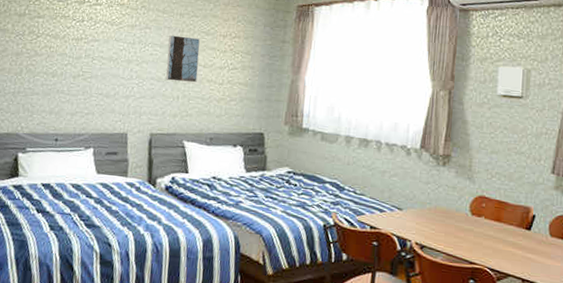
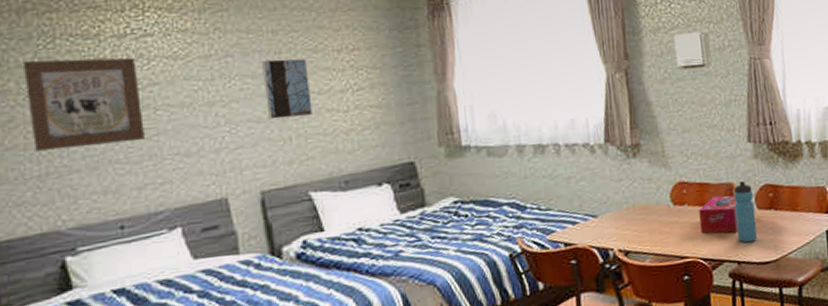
wall art: none [14,10,87,80] -> present [24,57,144,151]
tissue box: none [493,216,532,252] -> present [698,195,738,234]
water bottle: none [526,207,548,265] -> present [733,181,757,243]

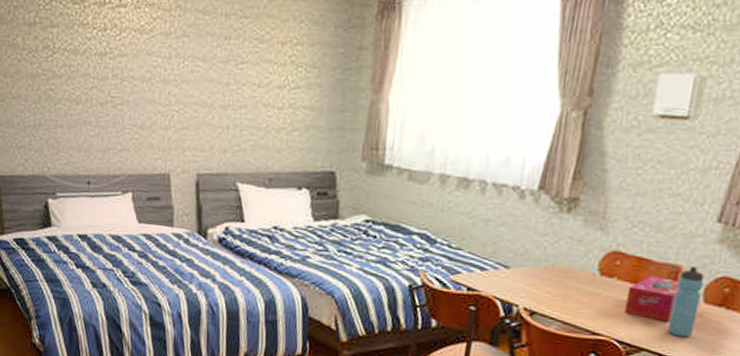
wall art: present [24,57,144,151] -> none [28,18,112,108]
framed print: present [262,58,313,120] -> none [211,44,253,108]

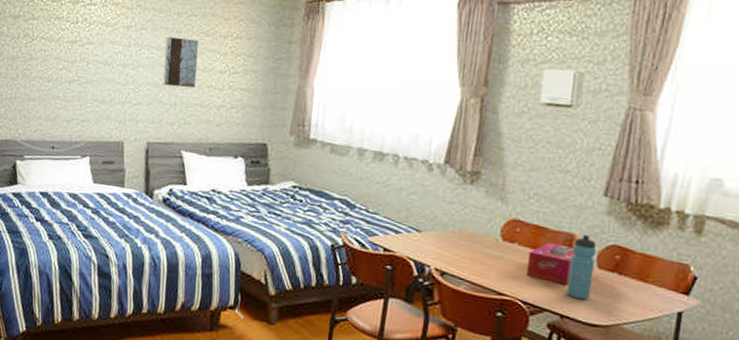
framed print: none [211,44,253,108] -> present [163,36,199,88]

